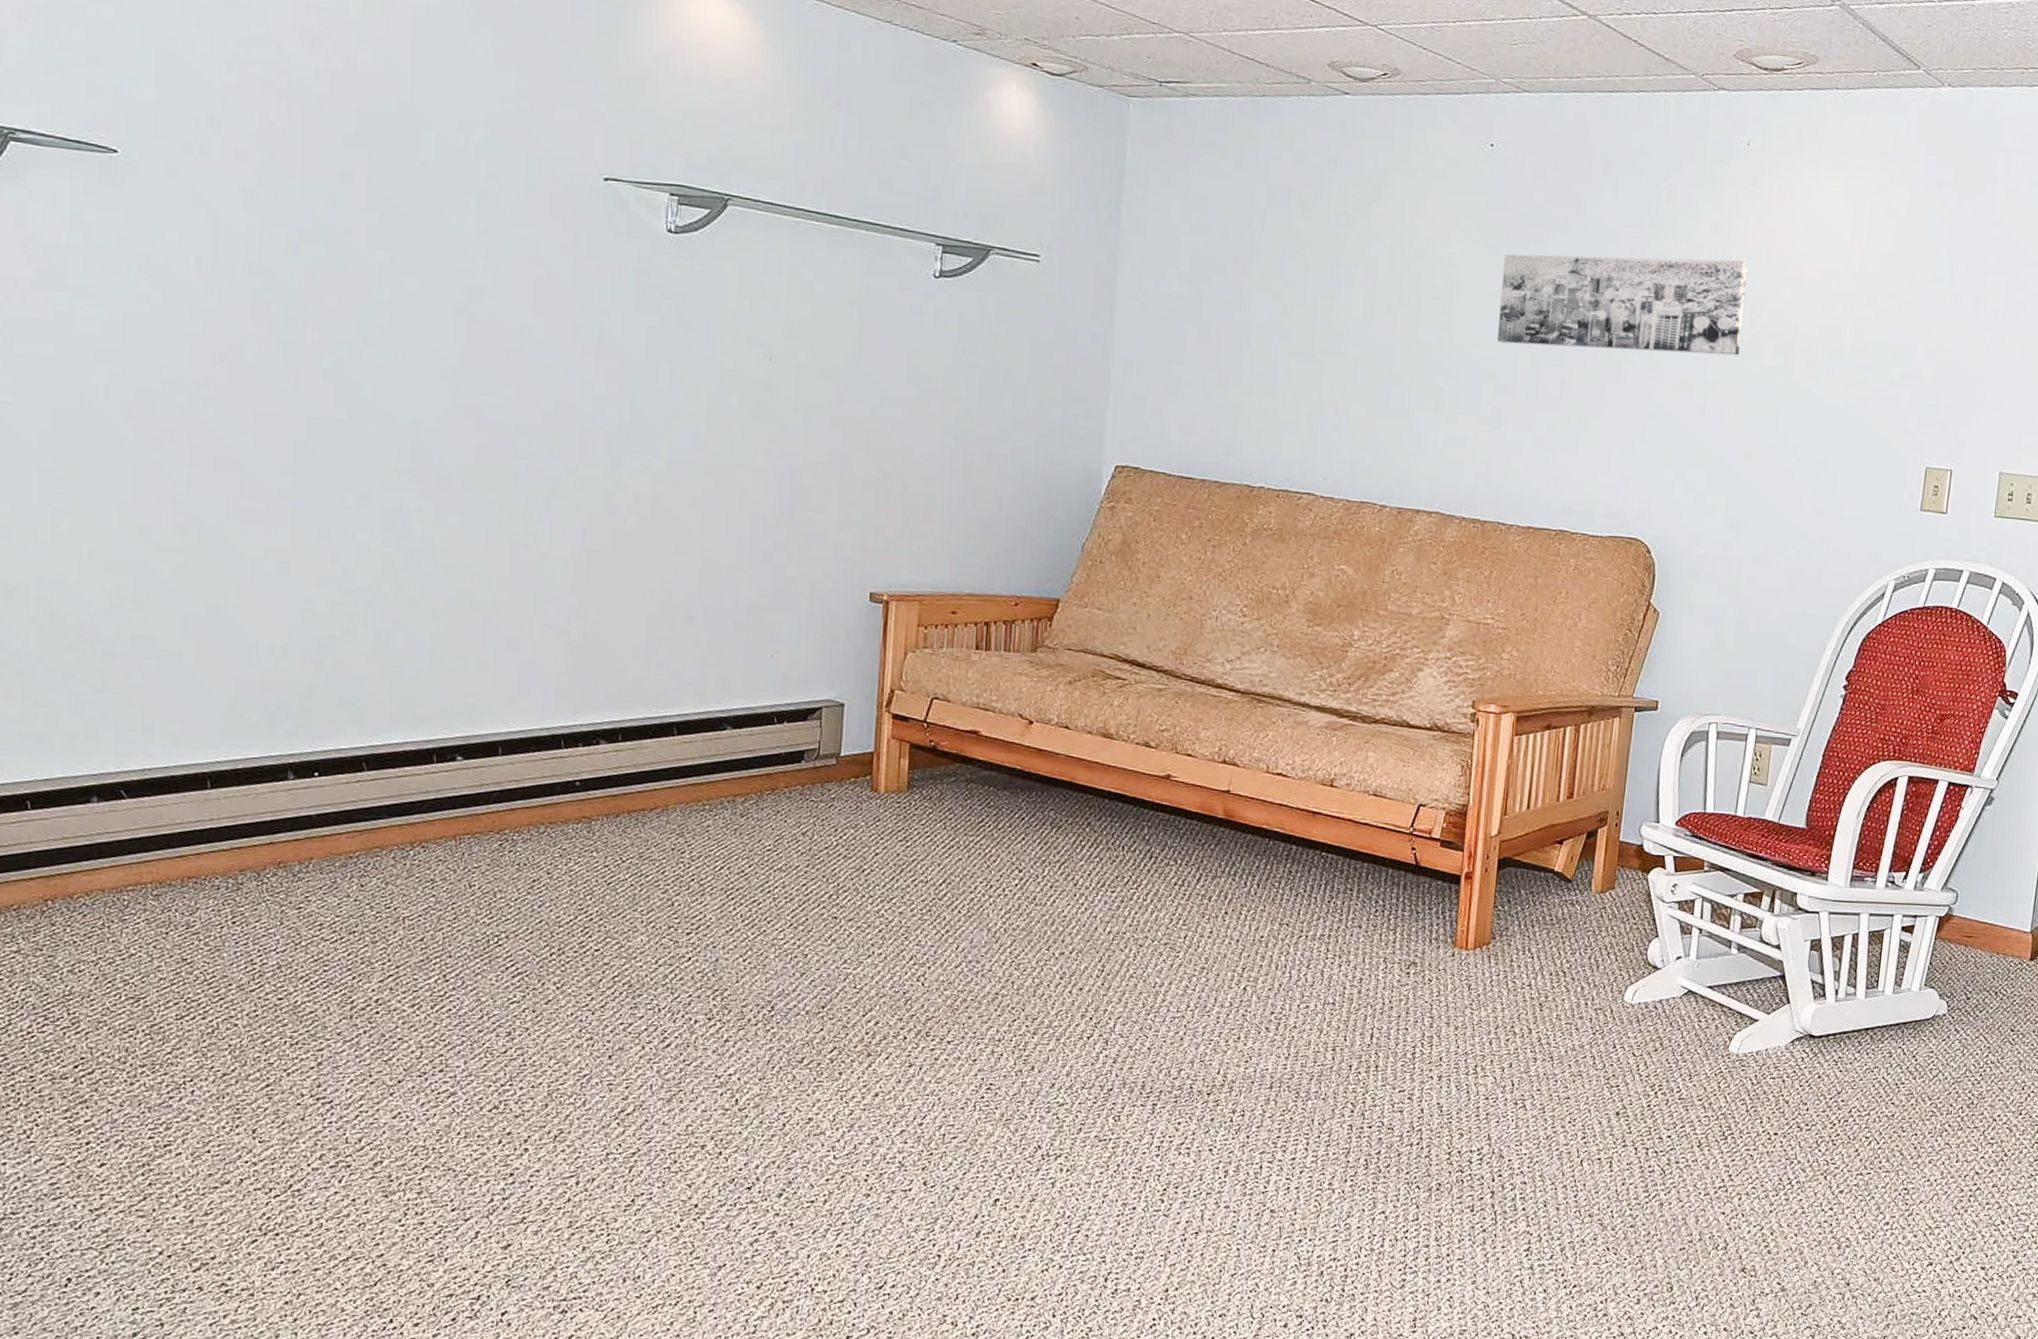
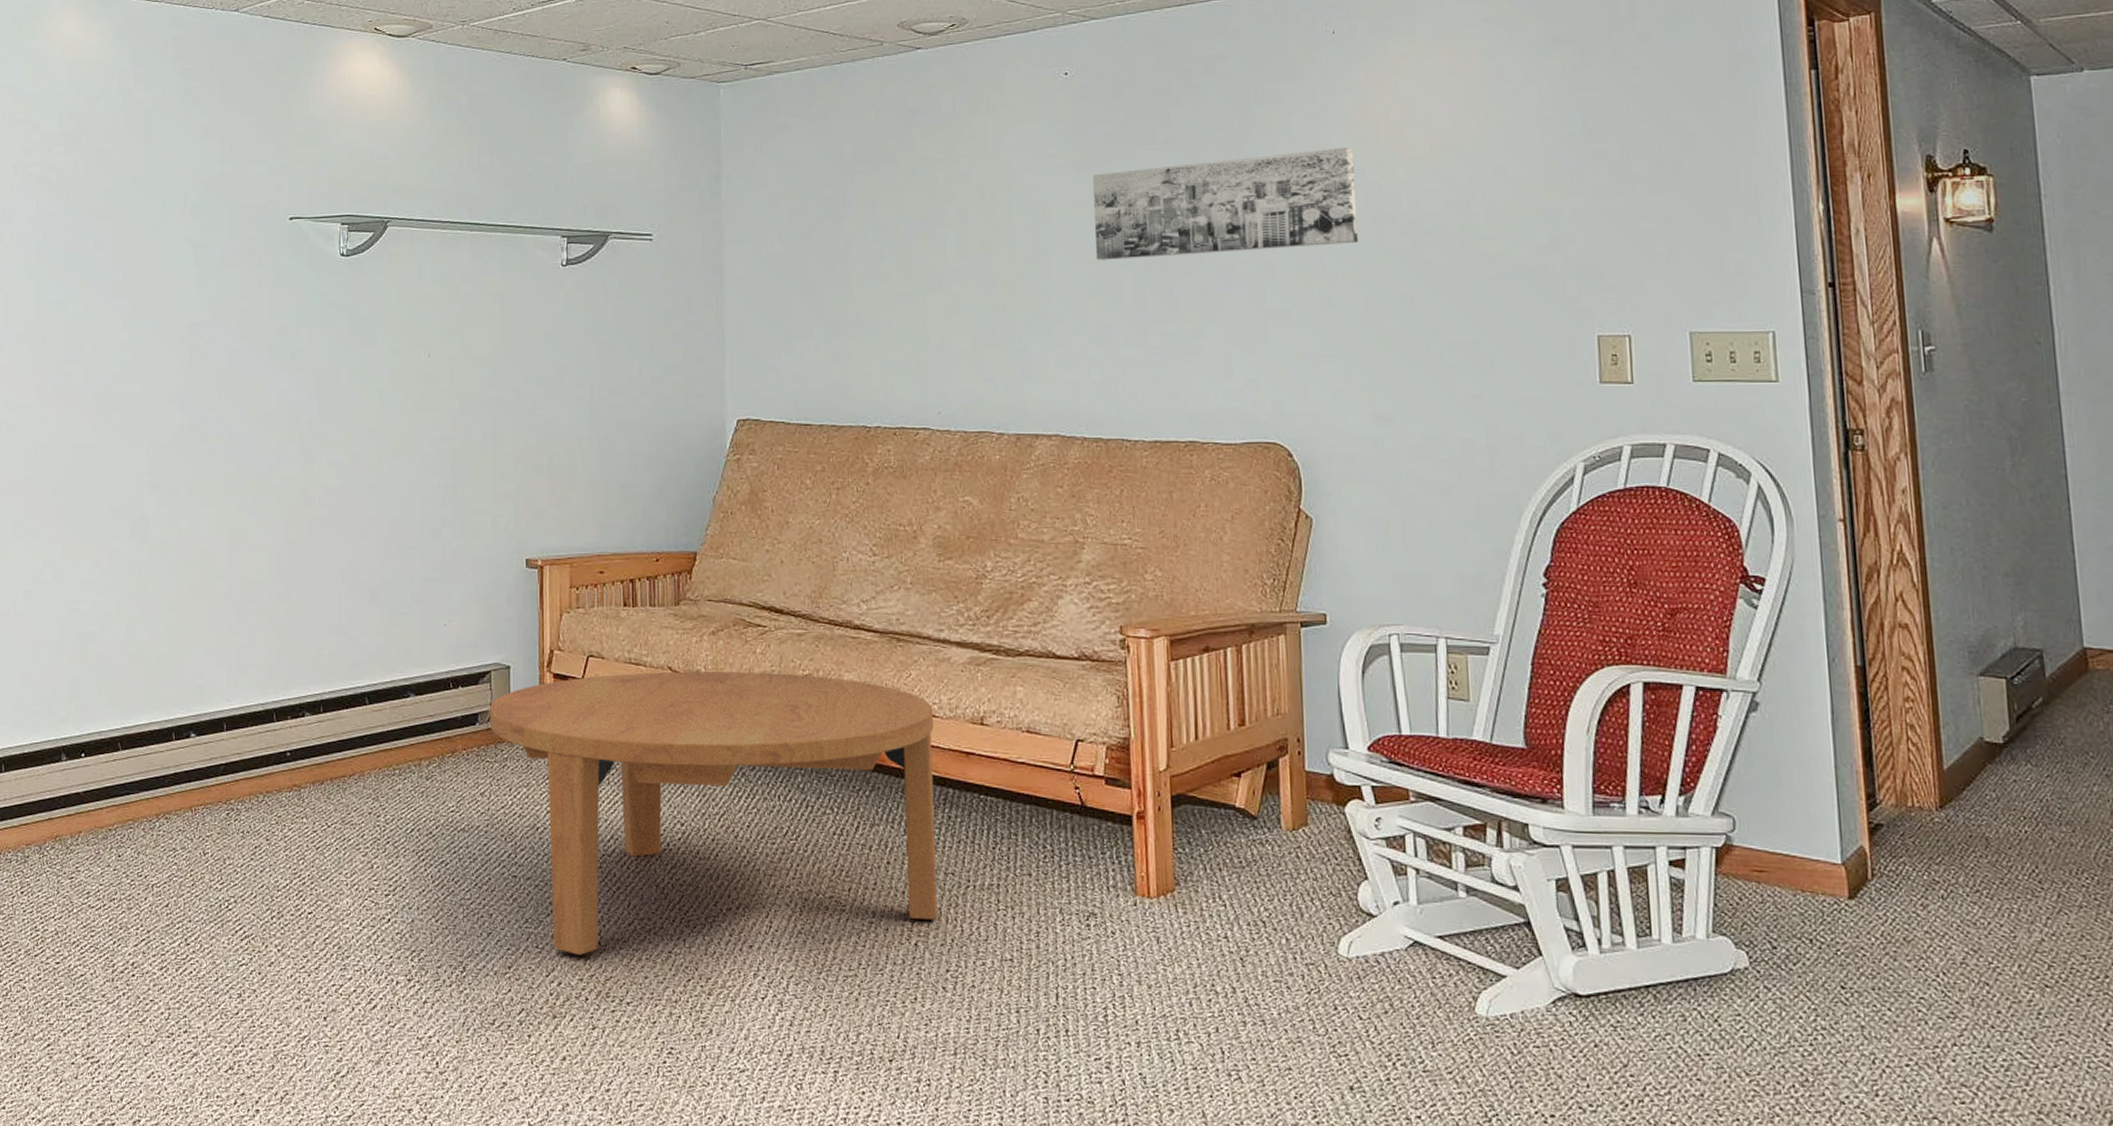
coffee table: none [816,718,1286,996] -> present [489,671,938,955]

